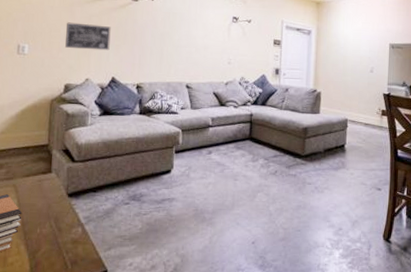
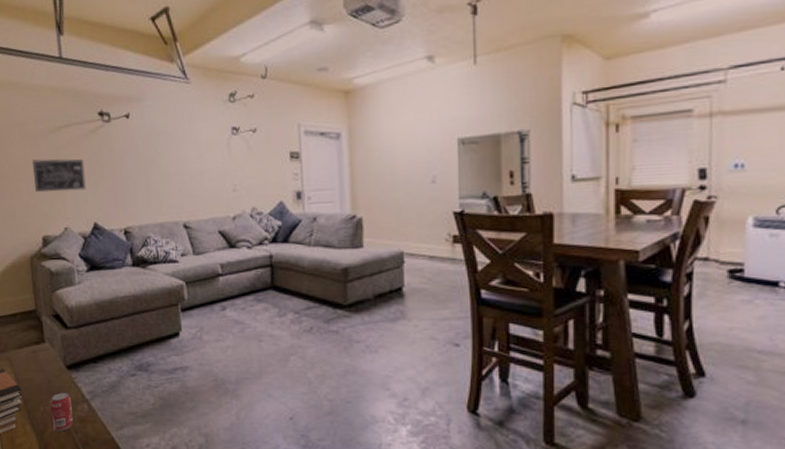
beverage can: none [46,216,67,252] -> present [50,392,73,432]

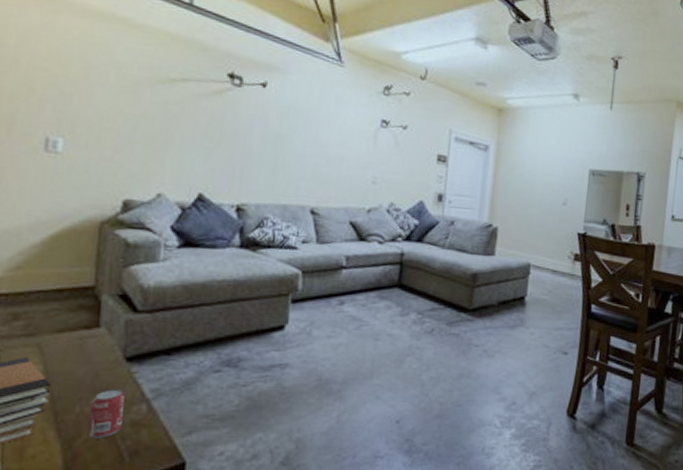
wall art: present [31,158,86,192] -> none [125,109,199,155]

